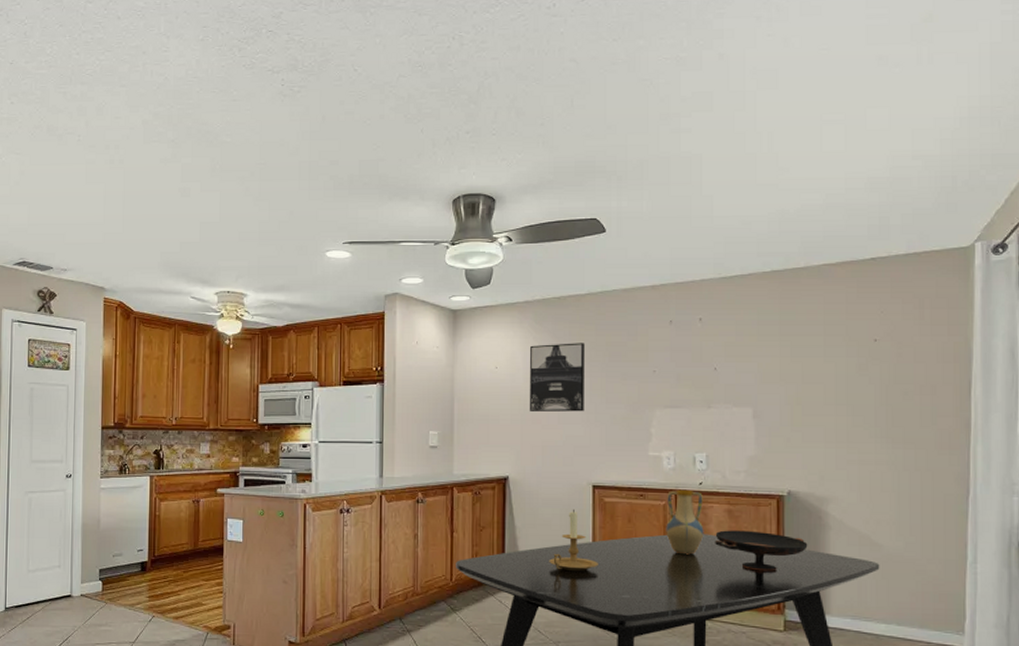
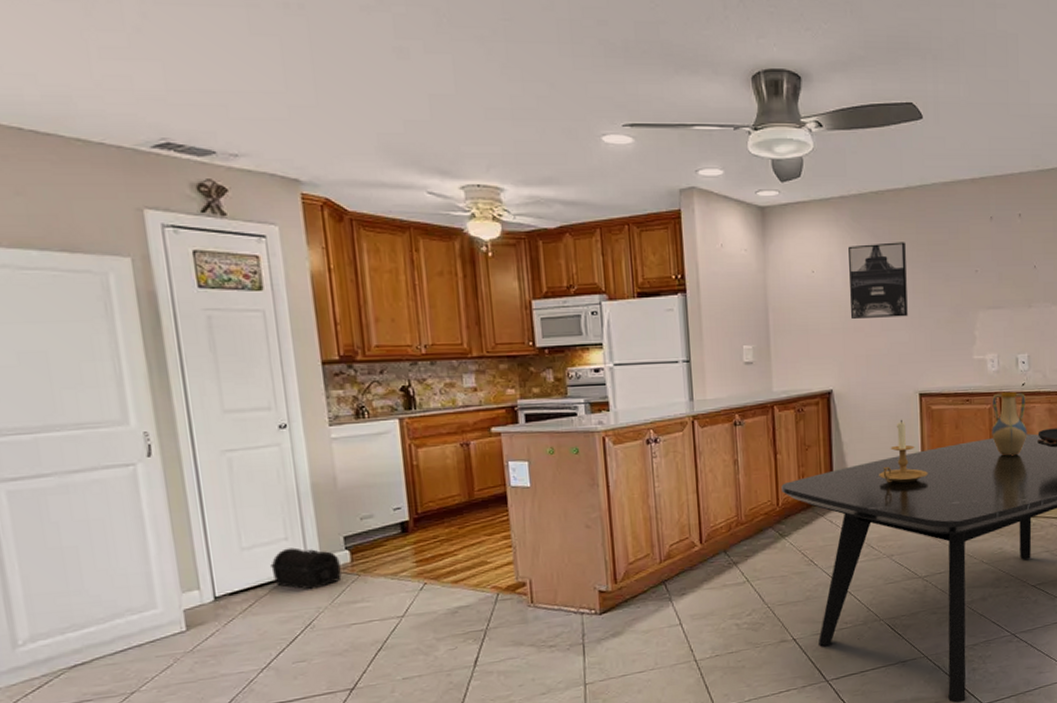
treasure chest: none [46,574,94,611] -> present [271,547,342,590]

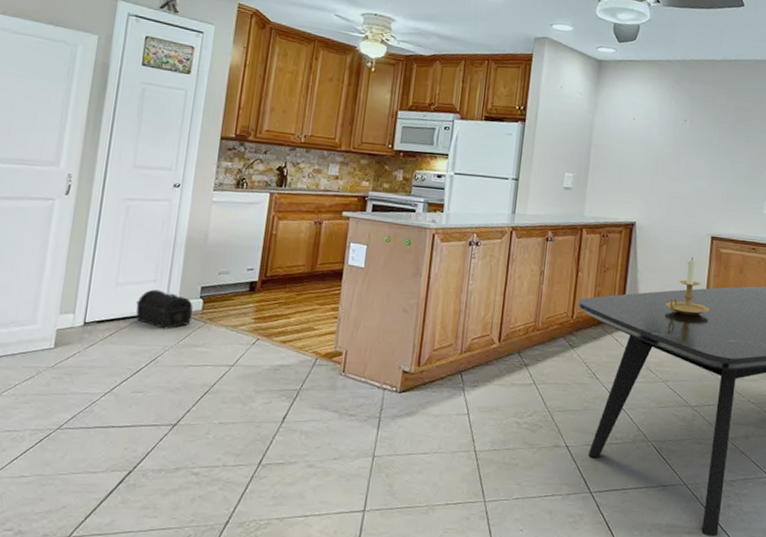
wall art: present [848,242,908,319] -> none [660,101,717,168]

